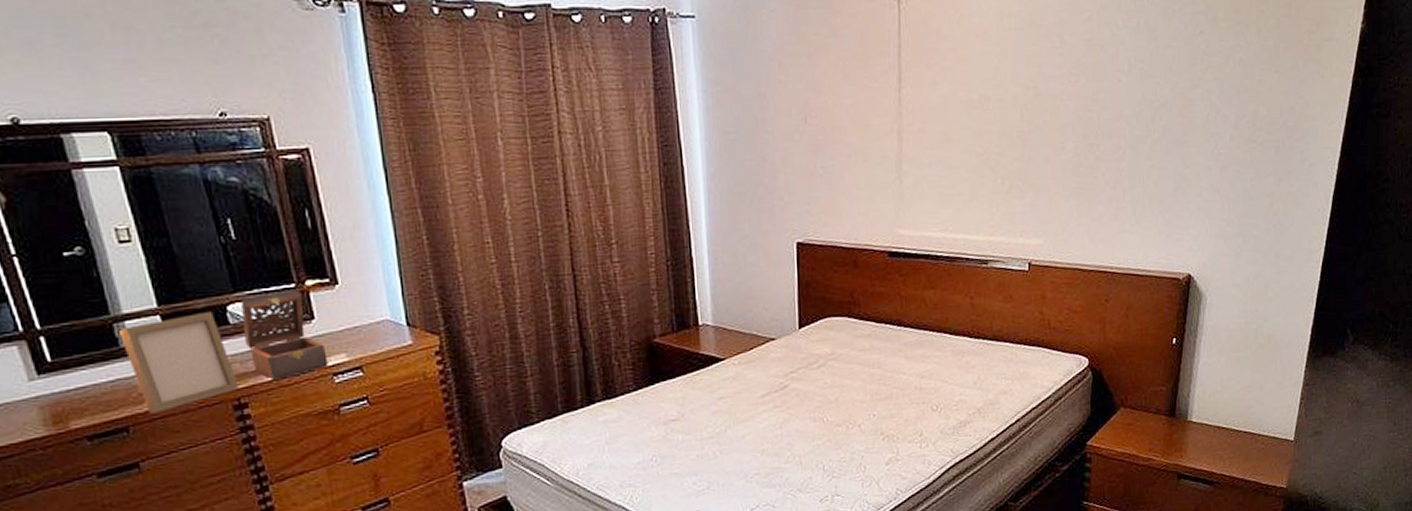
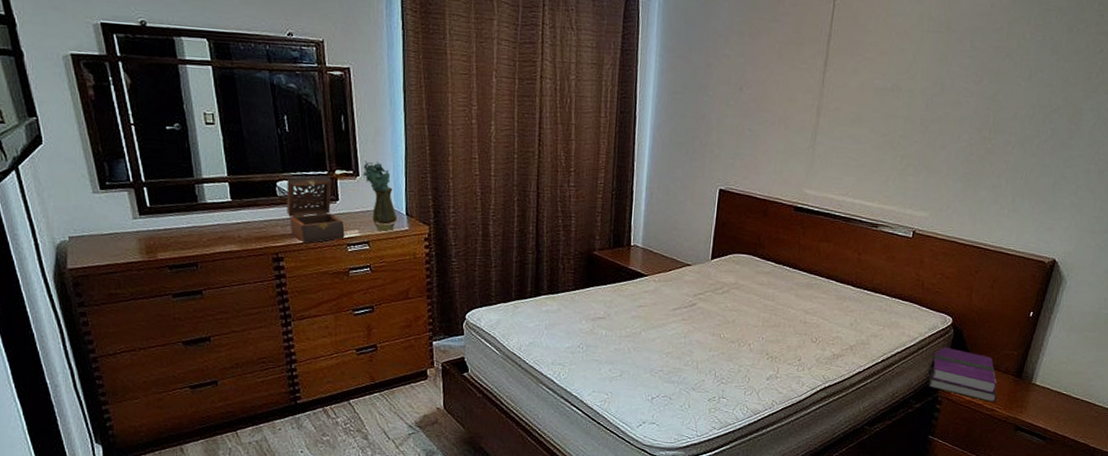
photo frame: present [119,311,239,415] -> none [199,184,279,256]
vase: none [342,263,397,351] -> present [362,161,398,232]
hardback book: none [1070,393,1152,451] -> present [928,346,997,402]

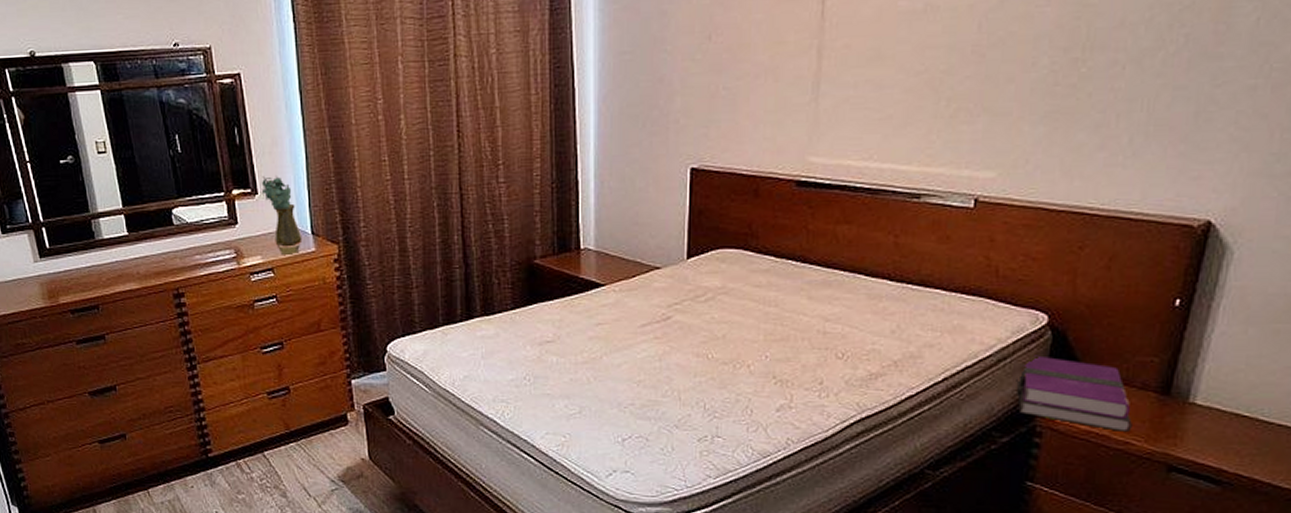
jewelry box: present [287,175,345,244] -> none [183,197,247,276]

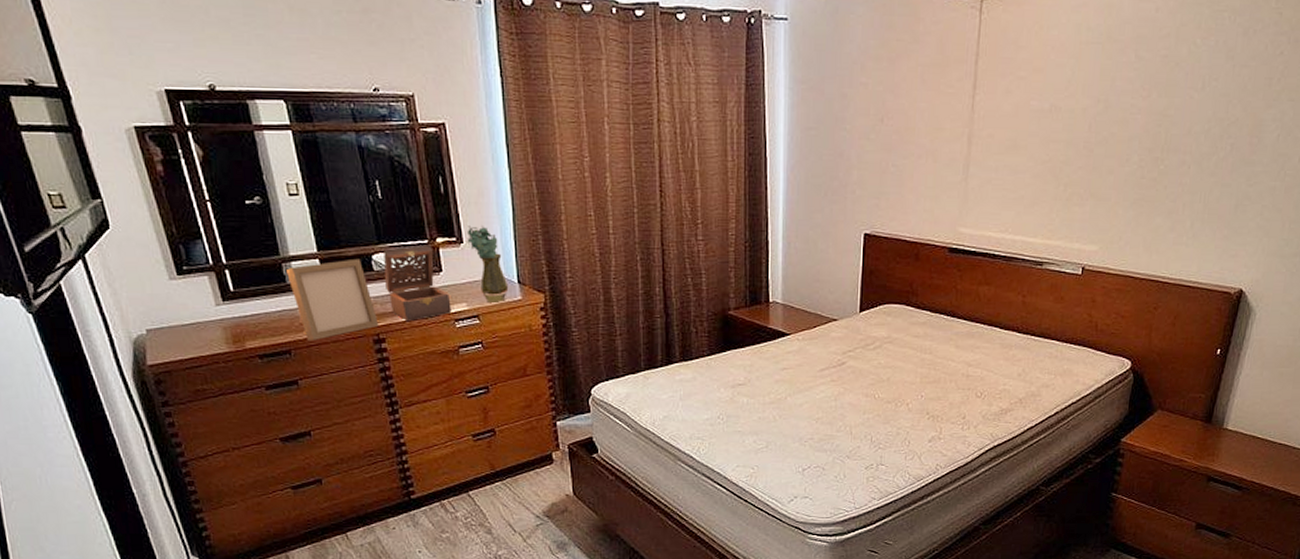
photo frame: none [95,213,178,297] -> present [287,258,379,342]
jewelry box: none [183,197,247,276] -> present [384,244,452,322]
hardback book: present [1016,355,1132,432] -> none [1107,393,1186,452]

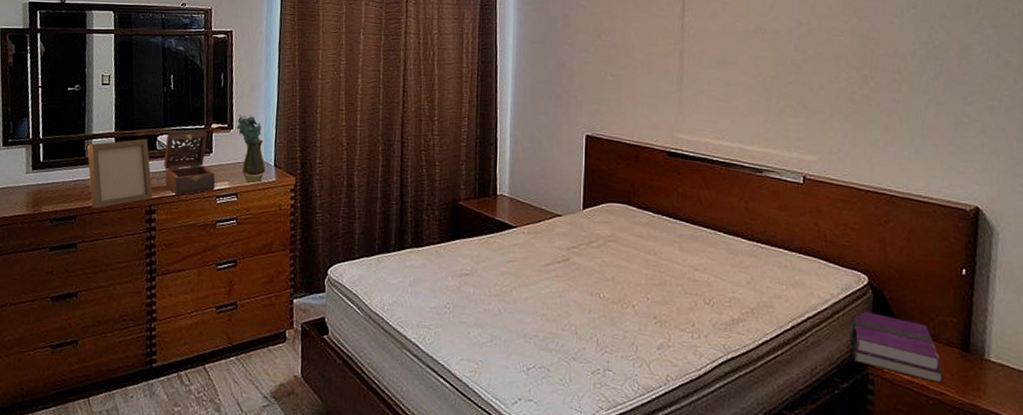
hardback book: none [1107,393,1186,452] -> present [849,310,944,383]

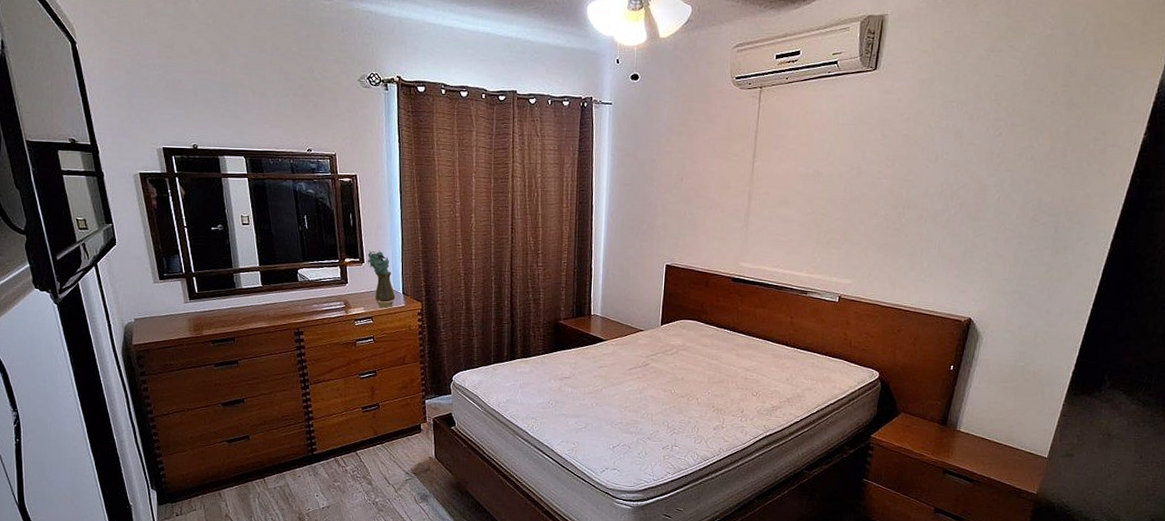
photo frame: present [87,138,153,209] -> none [236,272,299,332]
jewelry box: present [164,129,216,196] -> none [306,263,353,320]
hardback book: present [849,310,944,383] -> none [859,398,925,448]

